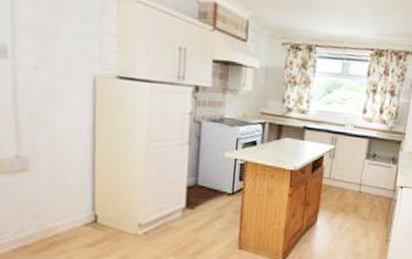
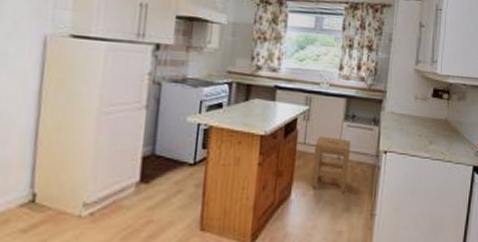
stool: none [335,172,371,221] -> present [311,136,350,193]

